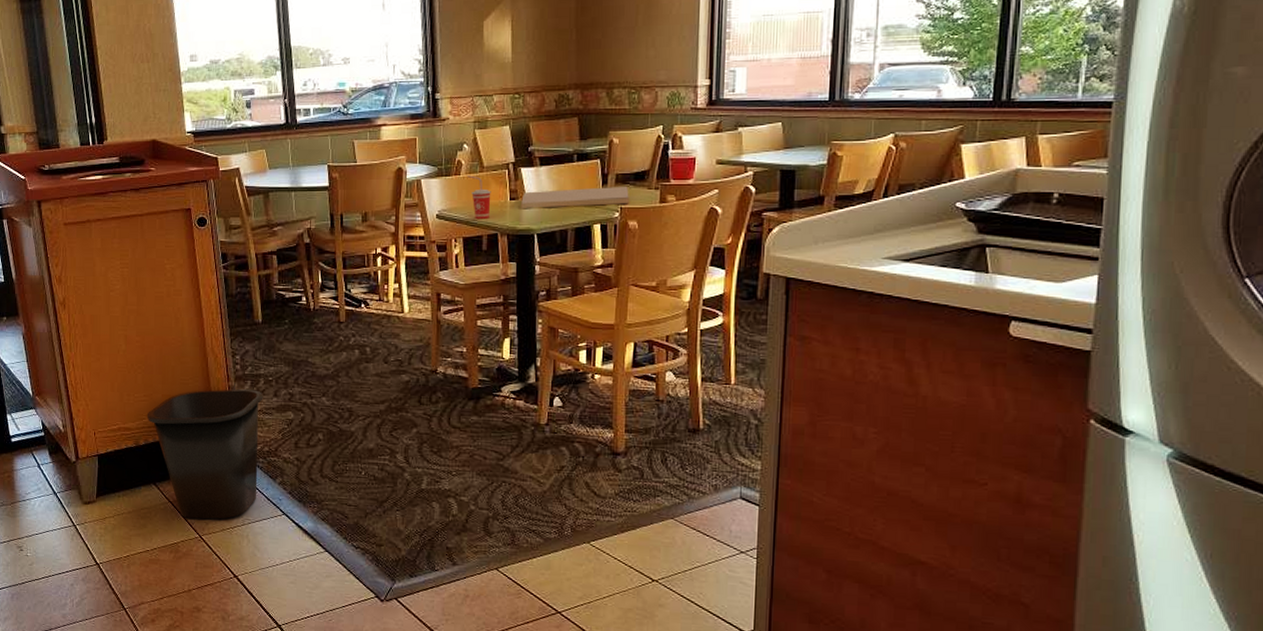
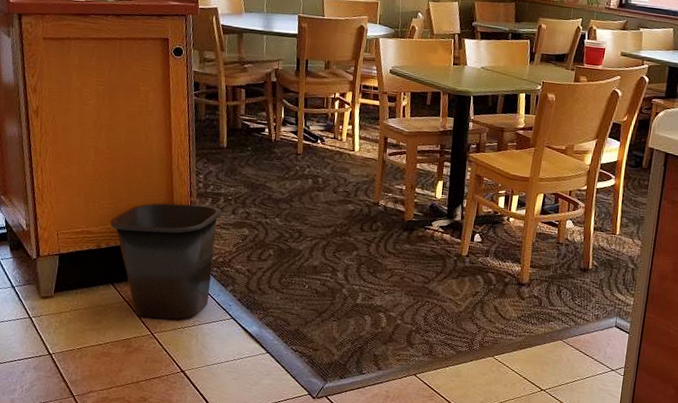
beverage cup: present [467,175,491,220] -> none [419,40,438,79]
desk pad: present [521,186,629,208] -> none [462,59,551,80]

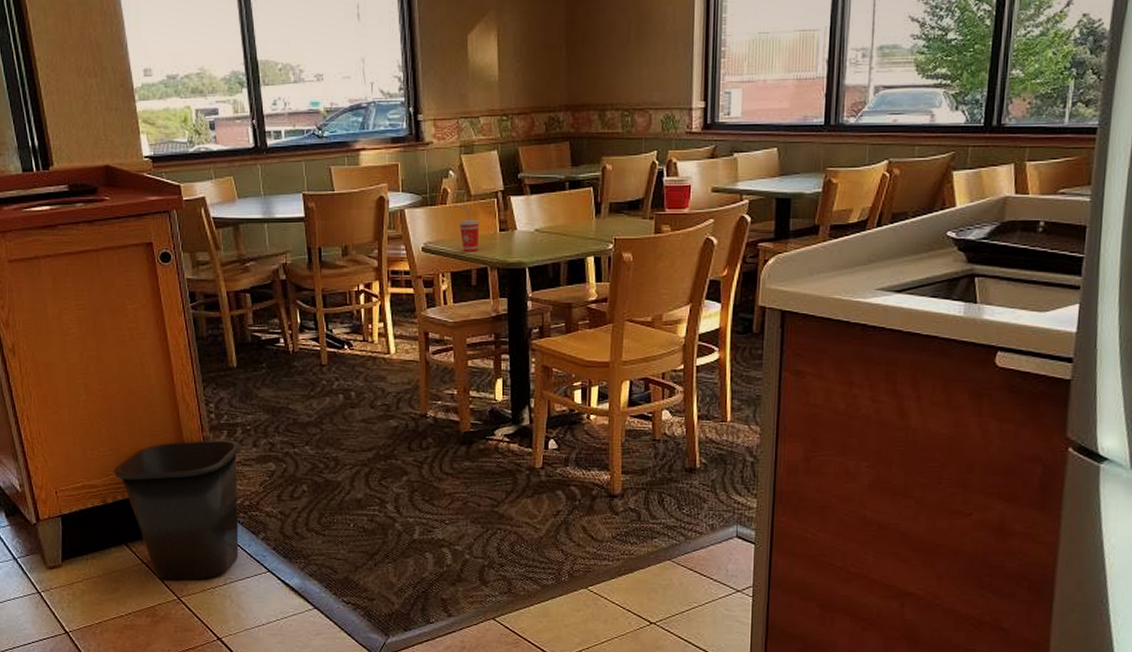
beverage cup: none [419,40,438,79] -> present [454,205,480,253]

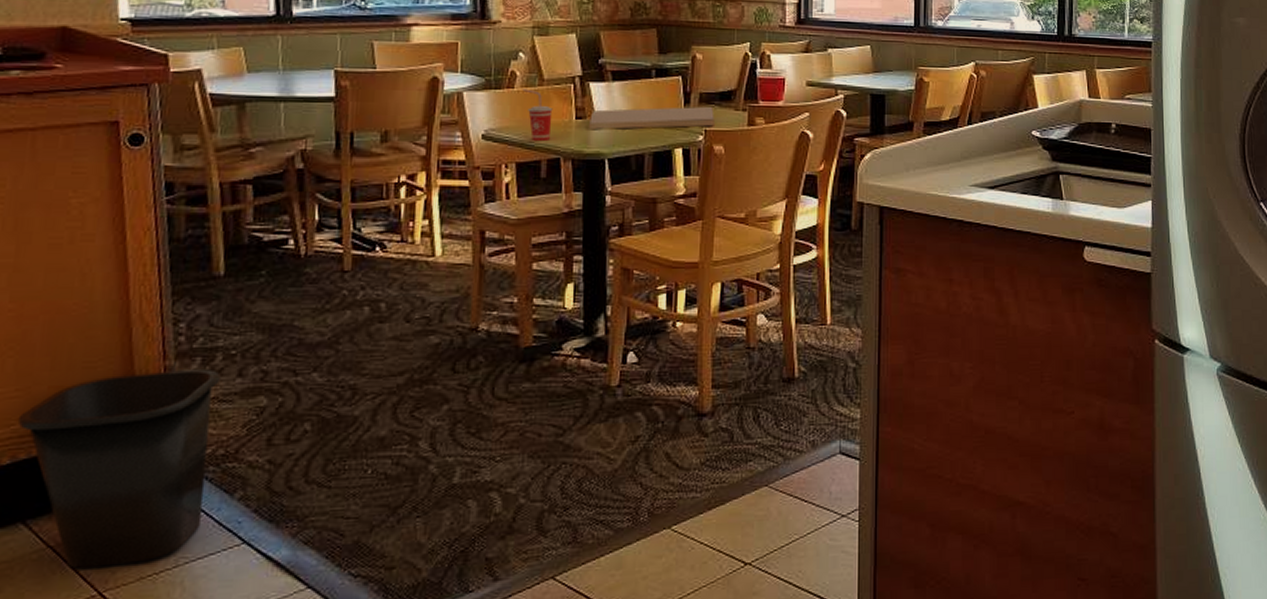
desk pad: none [511,215,623,240] -> present [589,106,714,129]

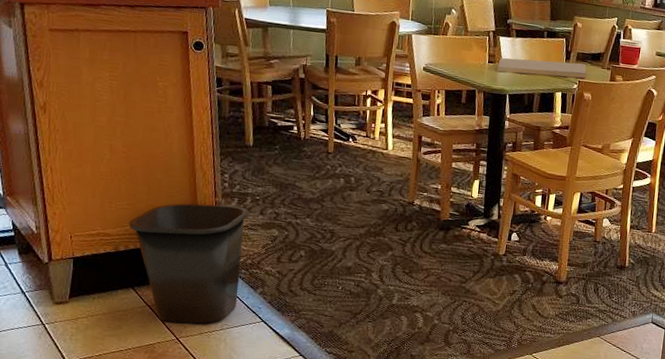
beverage cup: present [522,89,553,142] -> none [453,37,473,77]

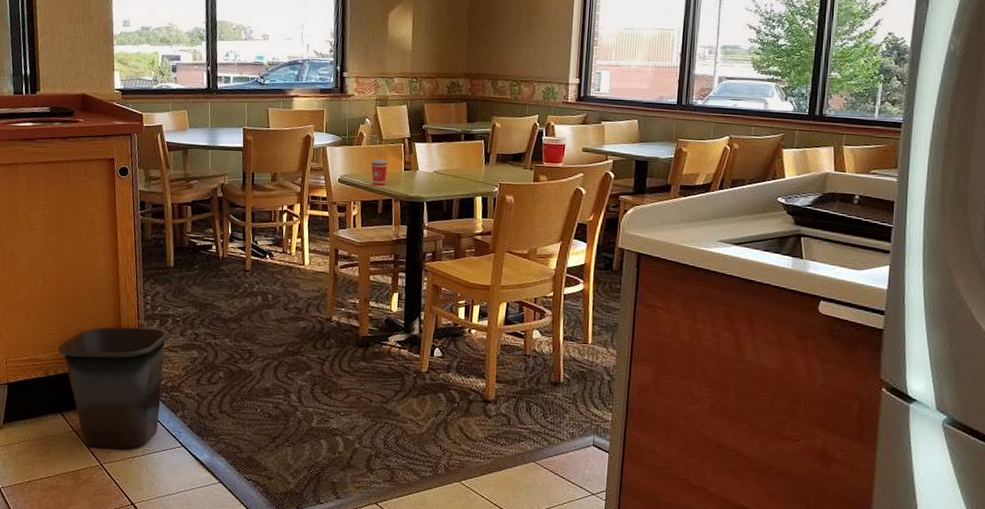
beverage cup: none [453,37,473,77] -> present [367,146,388,186]
desk pad: present [497,57,587,79] -> none [414,164,508,181]

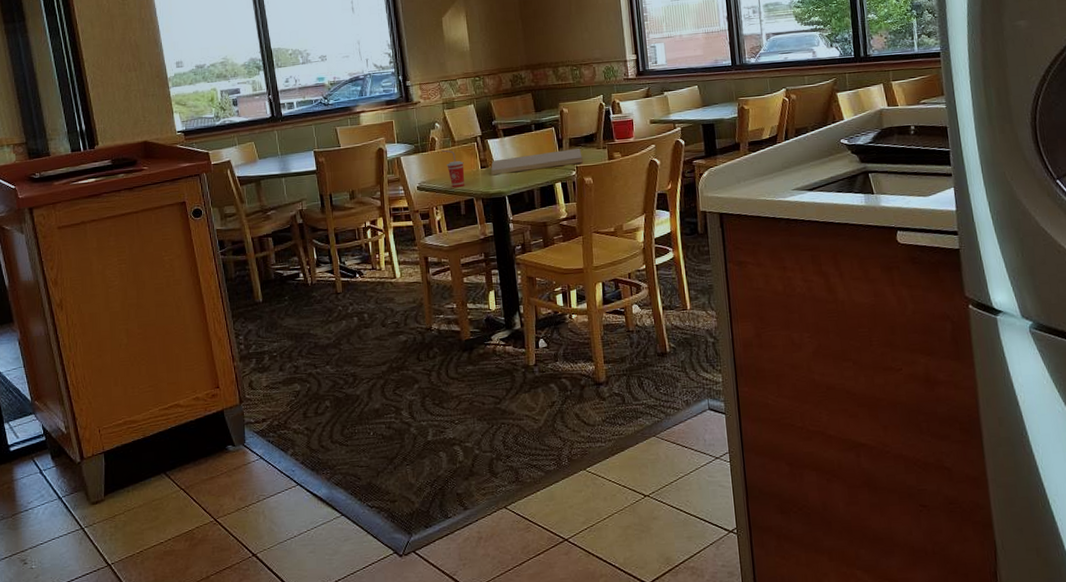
waste bin: present [58,326,171,449] -> none [153,367,270,503]
desk pad: none [414,164,508,181] -> present [491,148,583,175]

